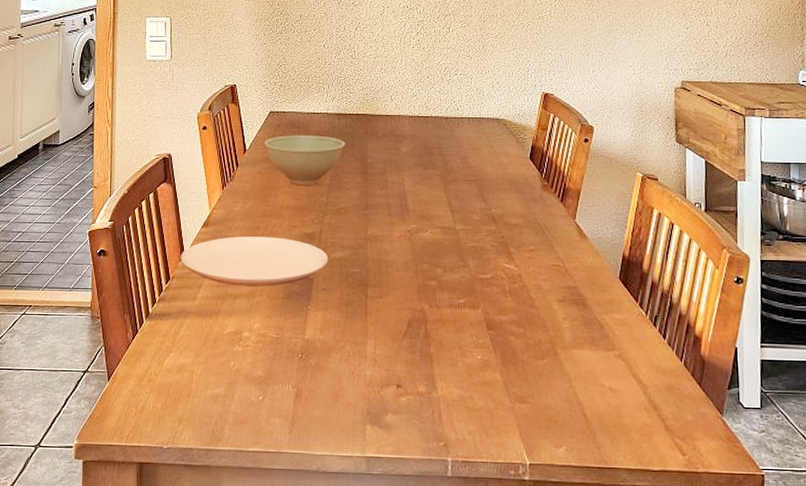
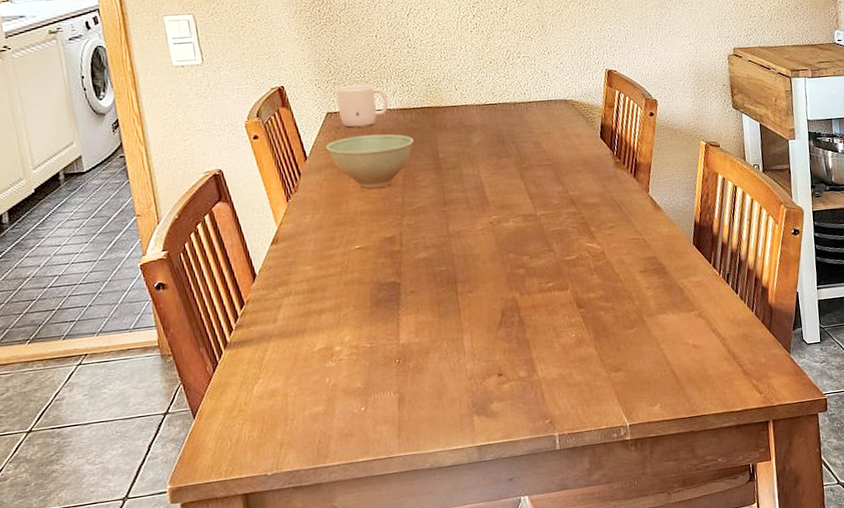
plate: present [180,236,329,286] -> none [252,245,413,301]
mug: none [280,88,327,127] -> present [335,83,389,128]

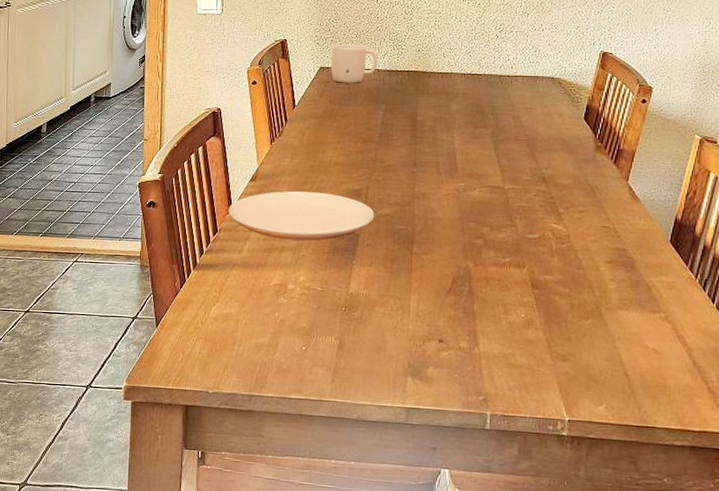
plate: none [252,245,413,301] -> present [228,191,375,241]
bowl: present [325,134,414,189] -> none [313,91,395,143]

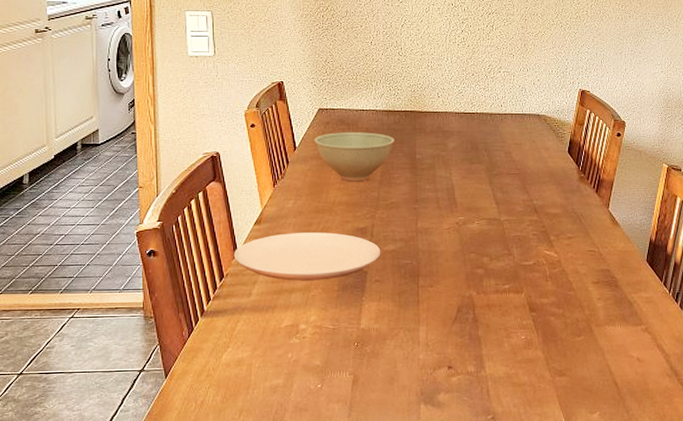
bowl: none [313,91,395,143] -> present [314,132,394,182]
mug: present [330,43,378,83] -> none [328,85,376,124]

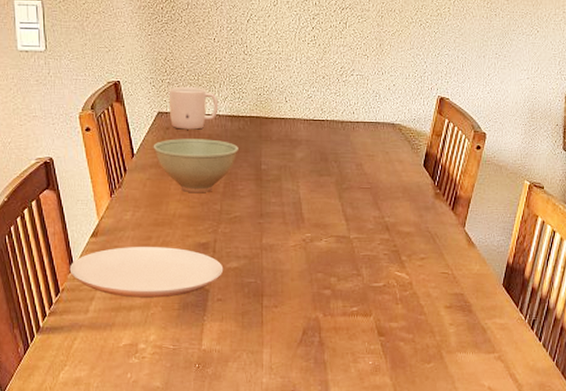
mug: none [328,85,376,124] -> present [168,86,219,130]

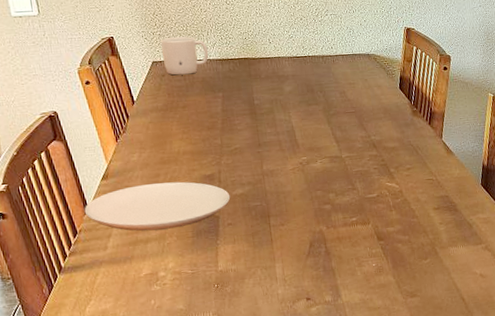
bowl: present [153,139,238,193] -> none [151,81,231,131]

